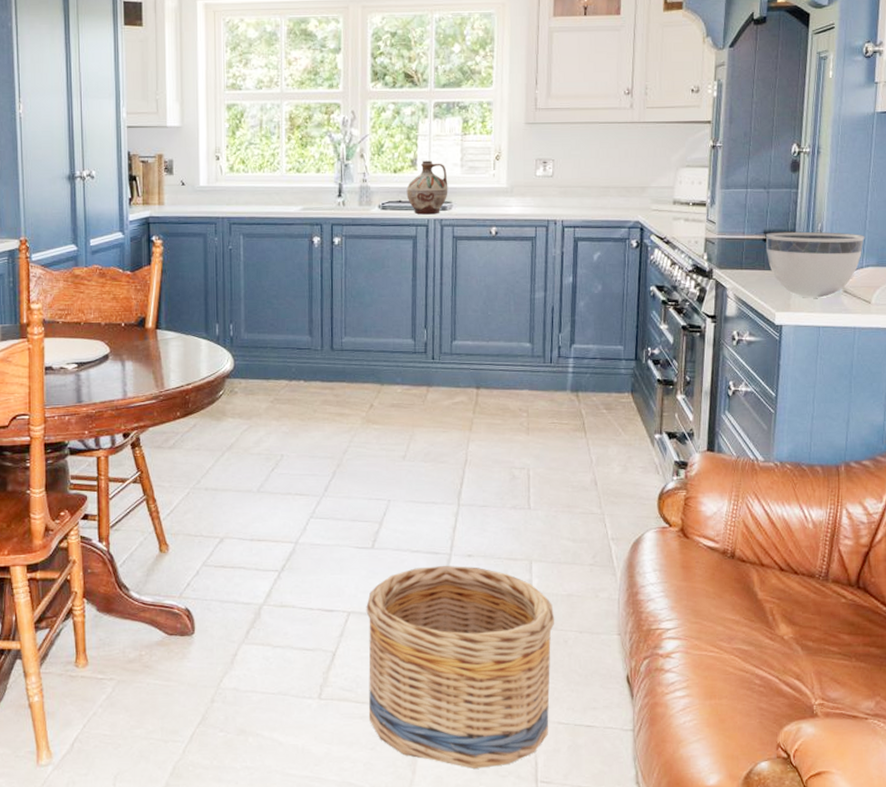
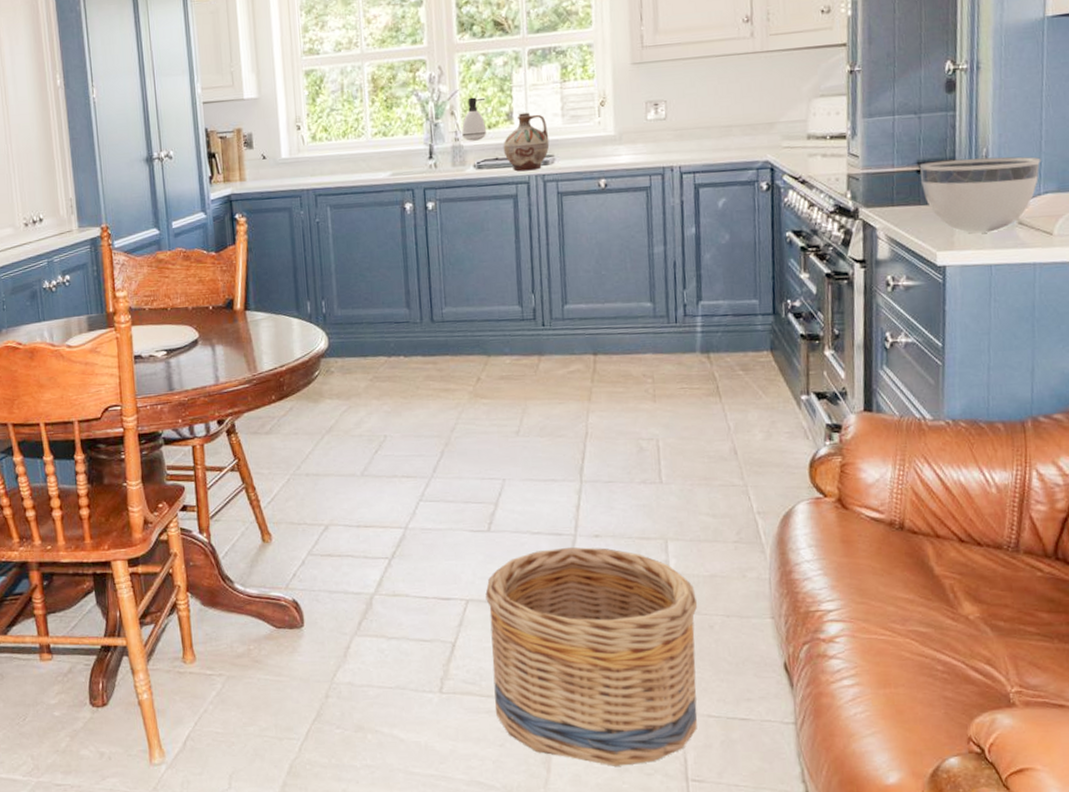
soap dispenser: none [370,142,393,183] -> present [462,97,486,141]

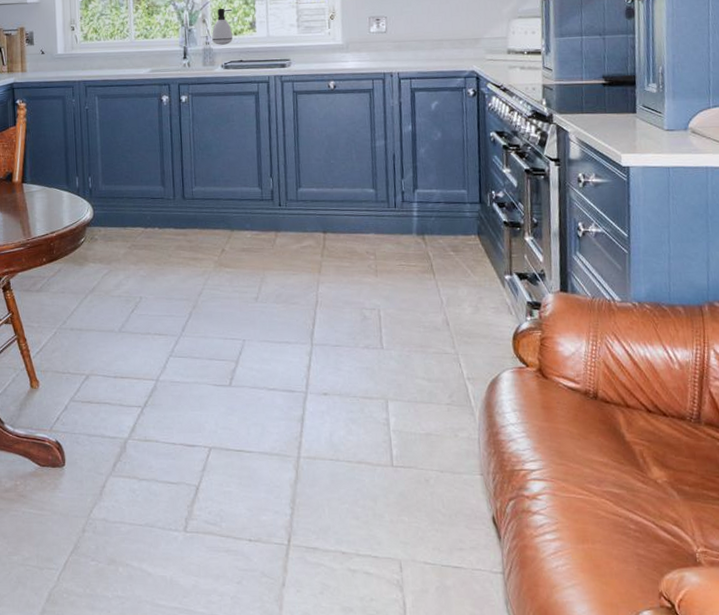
basket: present [485,547,698,766] -> none [226,404,415,606]
ceramic jug: present [503,112,550,172] -> none [247,22,287,72]
bowl: present [919,156,1041,234] -> none [604,74,710,140]

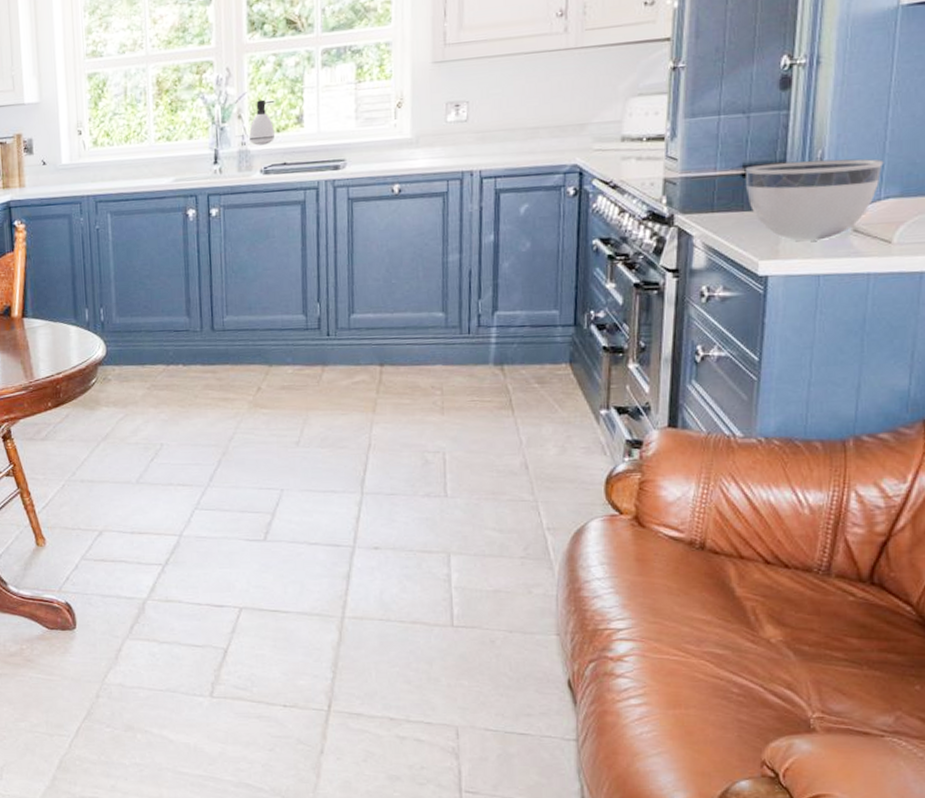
bowl: none [604,74,710,140] -> present [744,158,884,242]

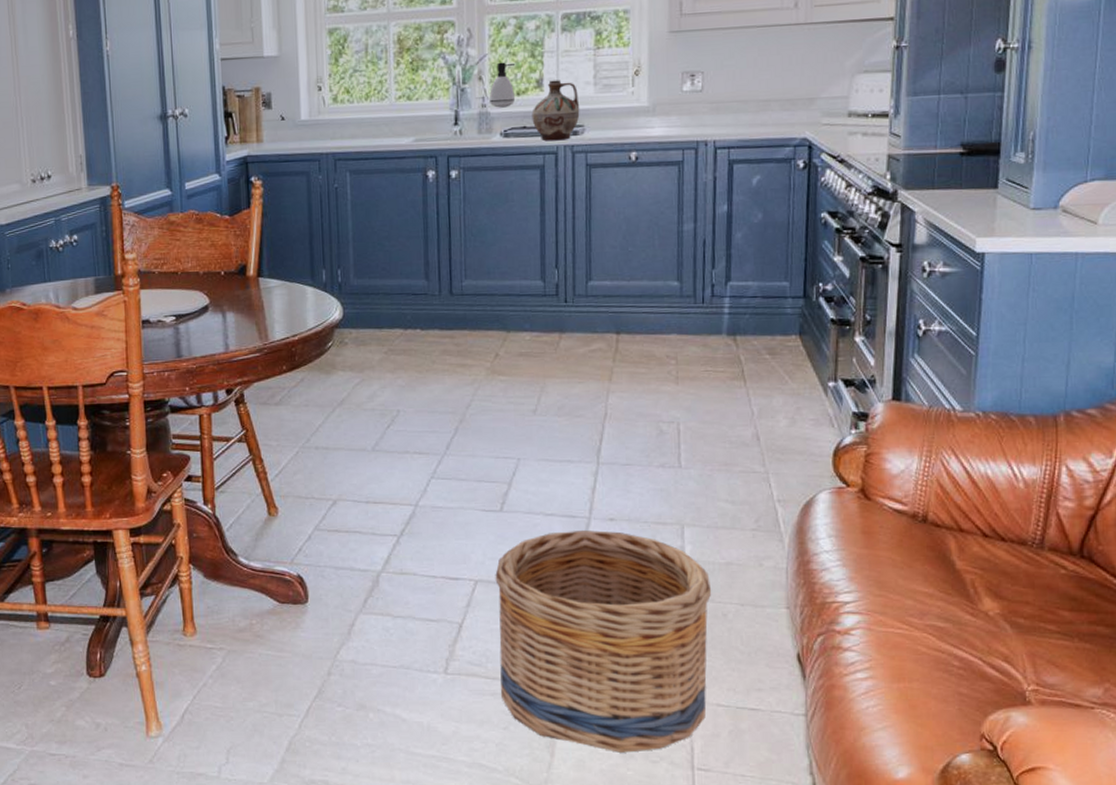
basket: none [259,559,480,775] -> present [495,530,712,753]
ceramic jug: none [292,115,341,177] -> present [531,80,580,141]
bowl: present [744,158,884,242] -> none [962,141,1090,220]

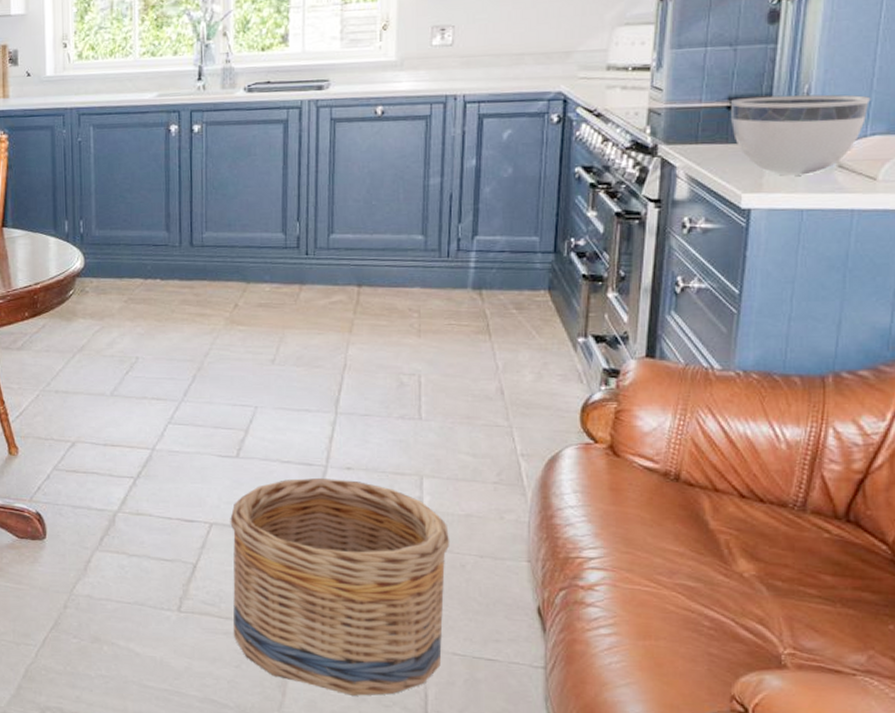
soap dispenser: present [489,62,516,108] -> none [234,18,261,64]
ceramic jug: present [531,80,580,141] -> none [276,35,325,96]
bowl: none [962,141,1090,220] -> present [730,94,871,176]

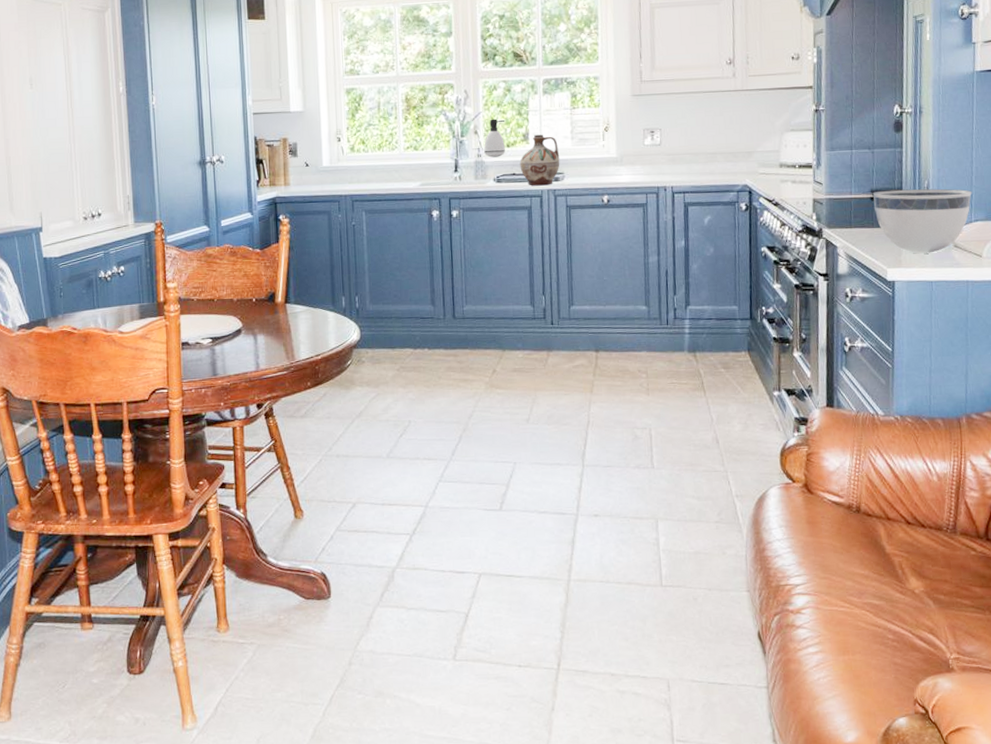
basket: present [230,478,450,696] -> none [496,526,684,728]
soap dispenser: none [234,18,261,64] -> present [484,119,505,158]
ceramic jug: none [276,35,325,96] -> present [519,134,560,186]

